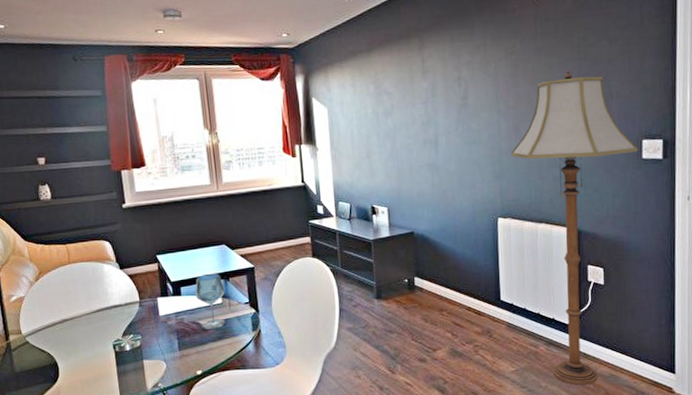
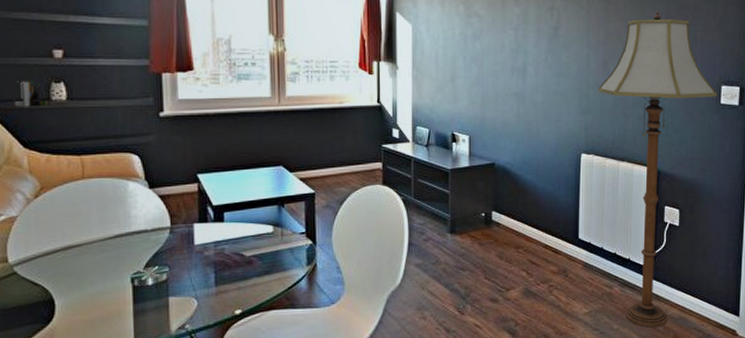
books: none [14,185,40,208] -> present [15,81,50,107]
wine glass: present [195,273,225,330] -> none [241,197,278,263]

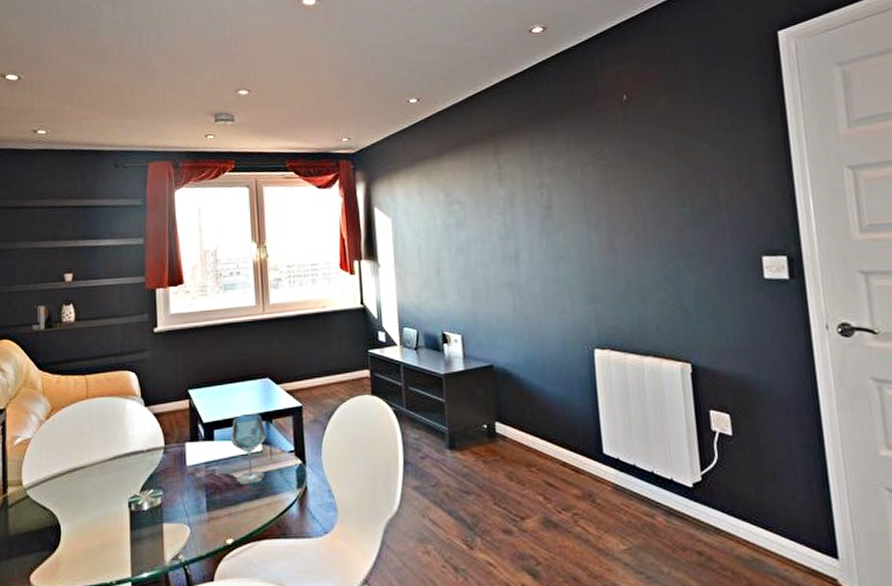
wine glass: none [241,197,278,263] -> present [230,412,266,486]
floor lamp: present [597,10,717,328] -> none [605,176,758,572]

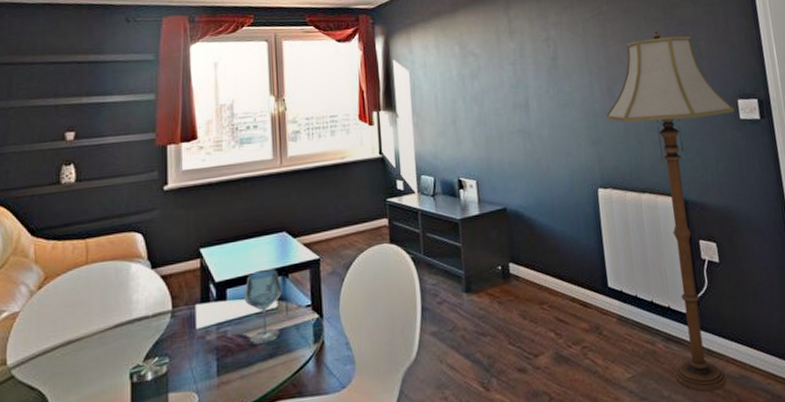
books: present [33,305,61,331] -> none [27,166,60,194]
floor lamp: none [605,176,758,572] -> present [605,29,735,392]

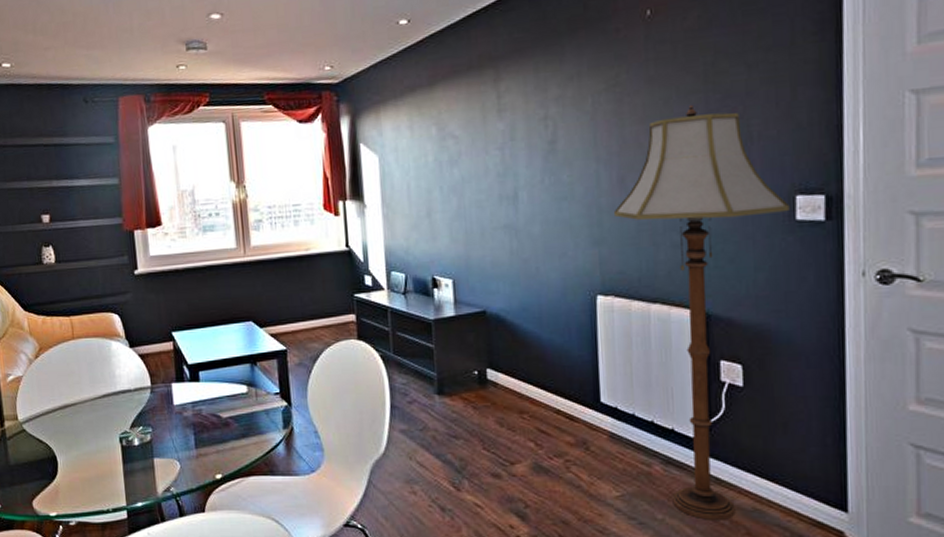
wine glass: present [244,268,282,345] -> none [215,355,251,425]

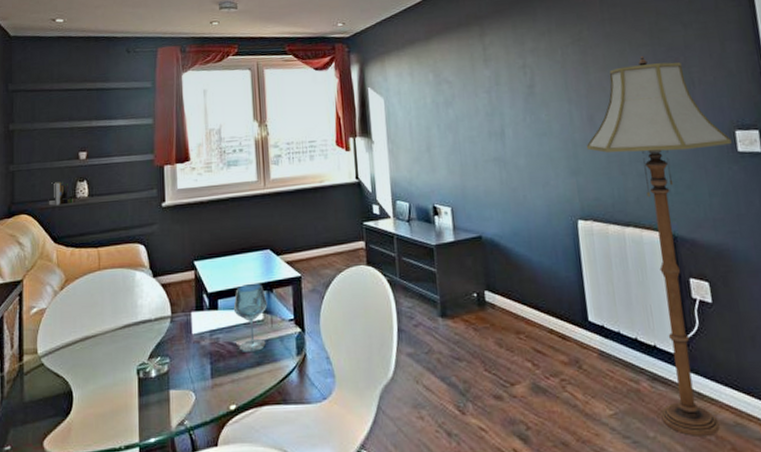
books: none [15,247,43,272] -> present [49,182,76,206]
wine glass: none [215,355,251,425] -> present [233,283,268,353]

